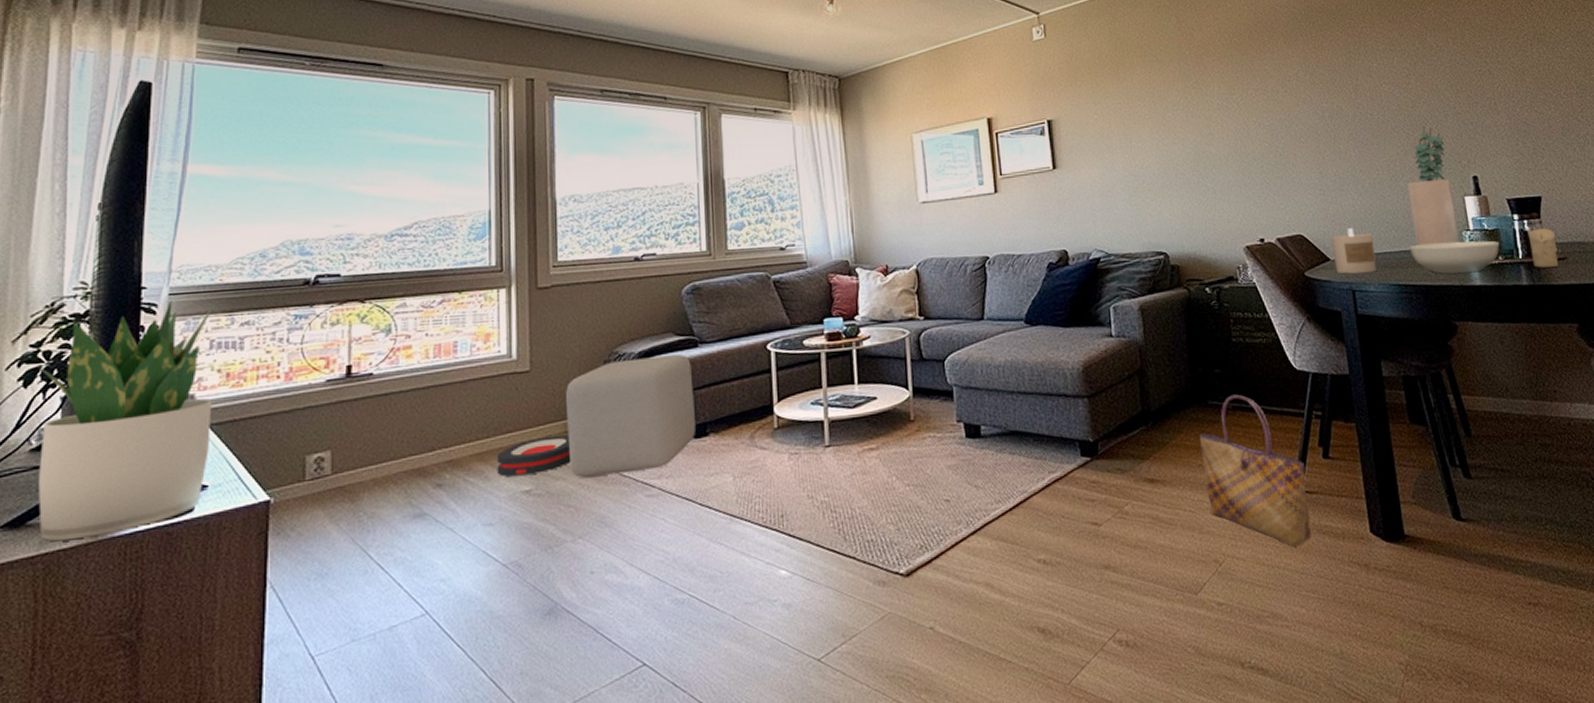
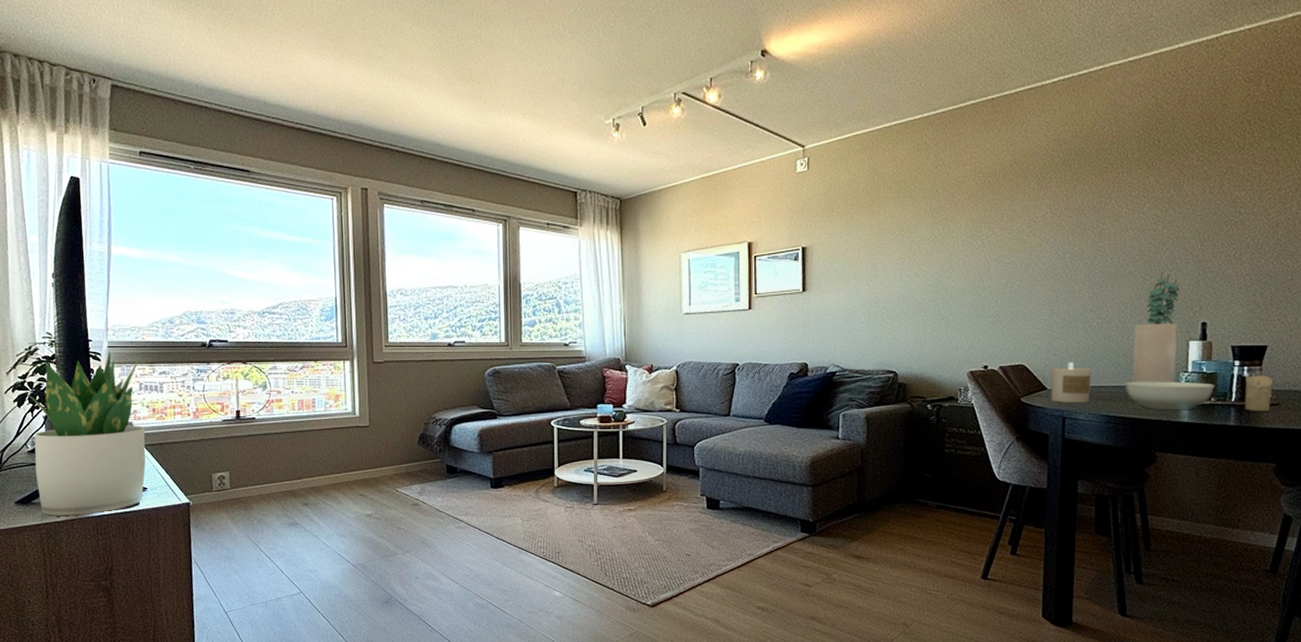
robot vacuum: present [496,435,571,477] -> none [346,476,401,503]
pouf: present [566,355,696,478] -> none [396,423,494,510]
tote bag: present [1200,394,1311,547] -> none [903,495,993,621]

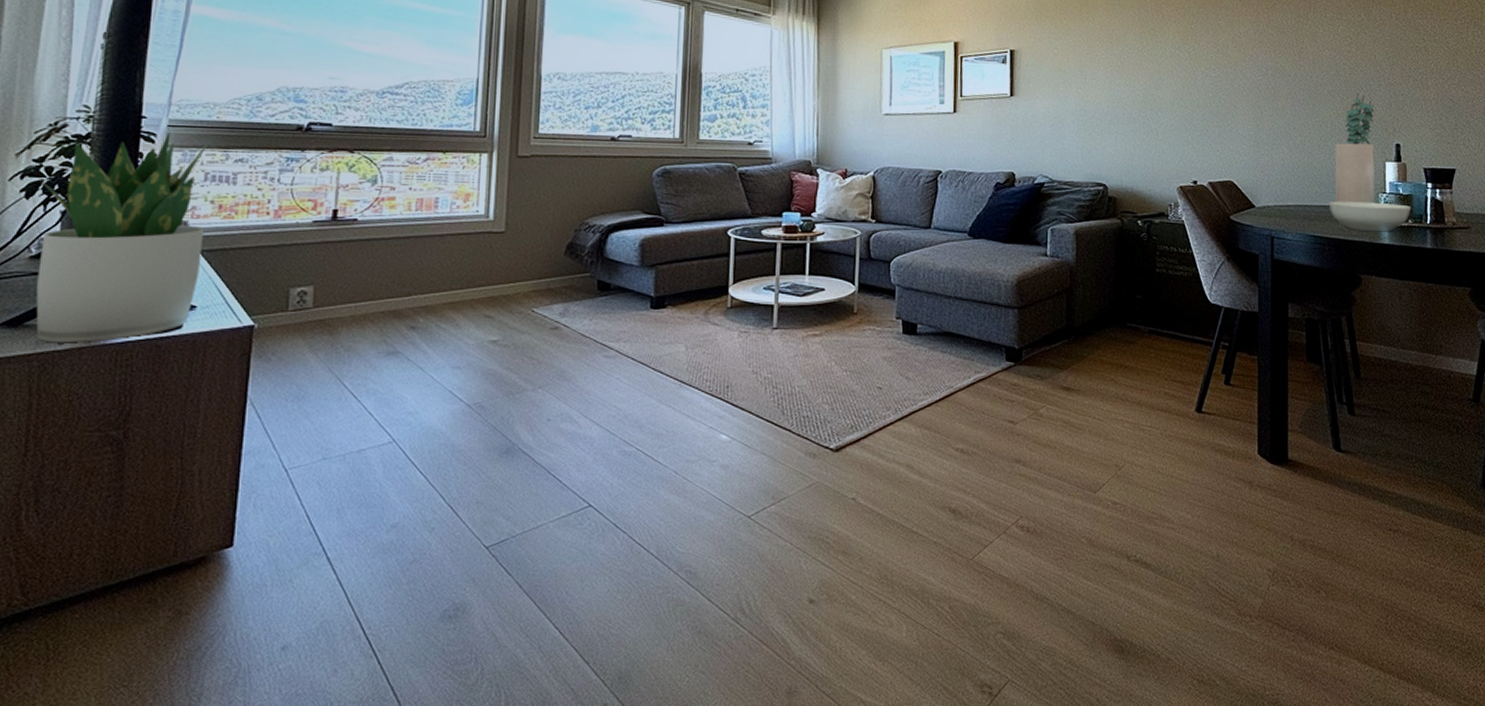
candle: present [1050,362,1092,403] -> none [1257,180,1297,222]
candle: present [1244,375,1274,412] -> none [1438,198,1463,236]

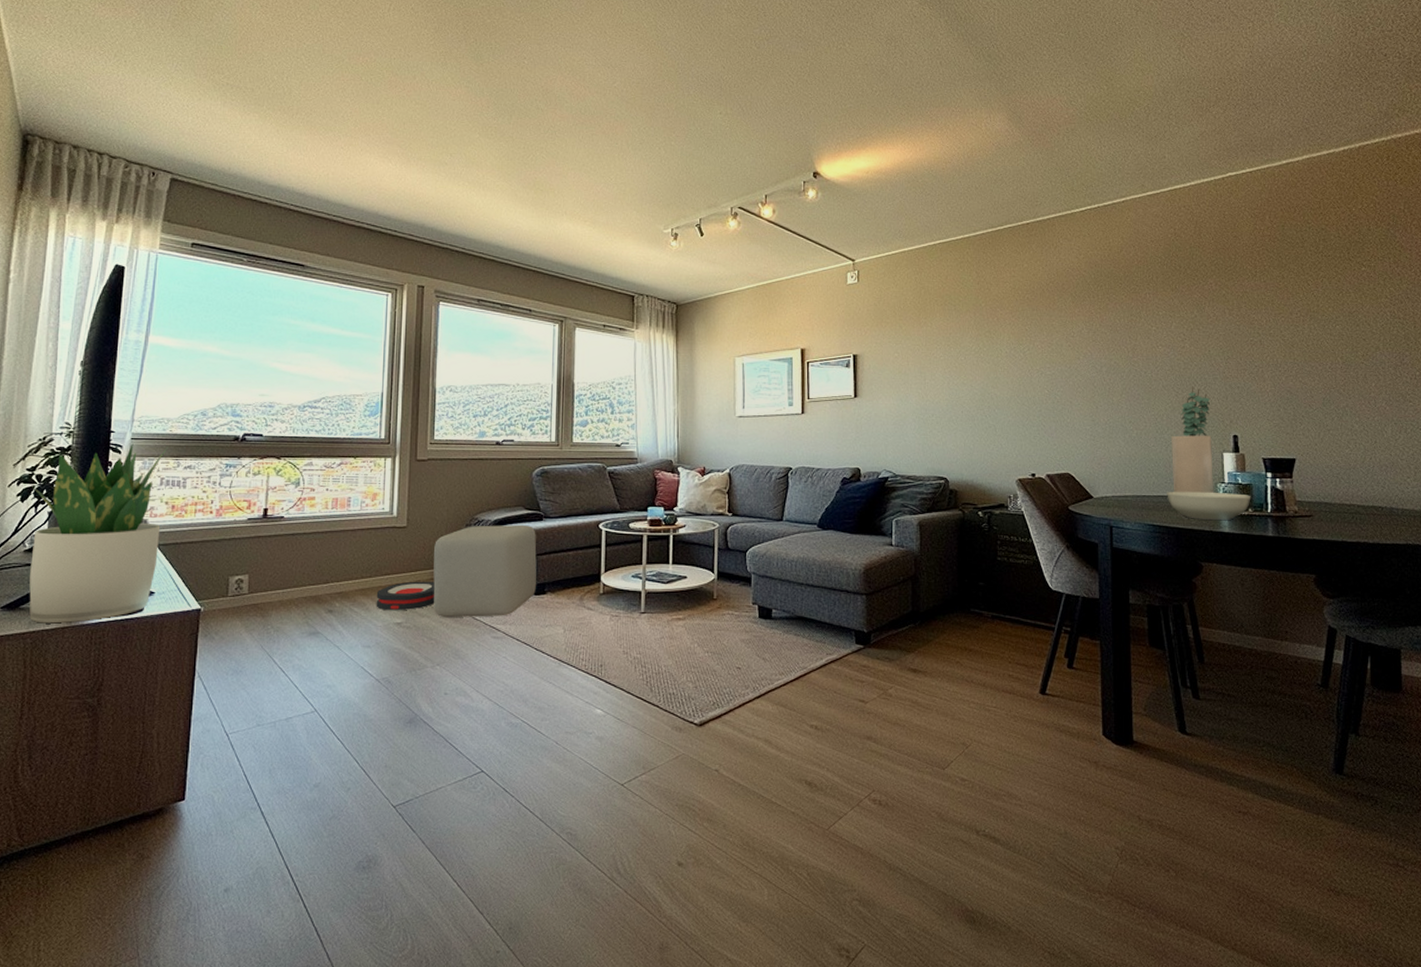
robot vacuum: none [467,293,538,326] -> present [376,581,435,610]
pouf: none [535,230,656,335] -> present [433,525,537,618]

